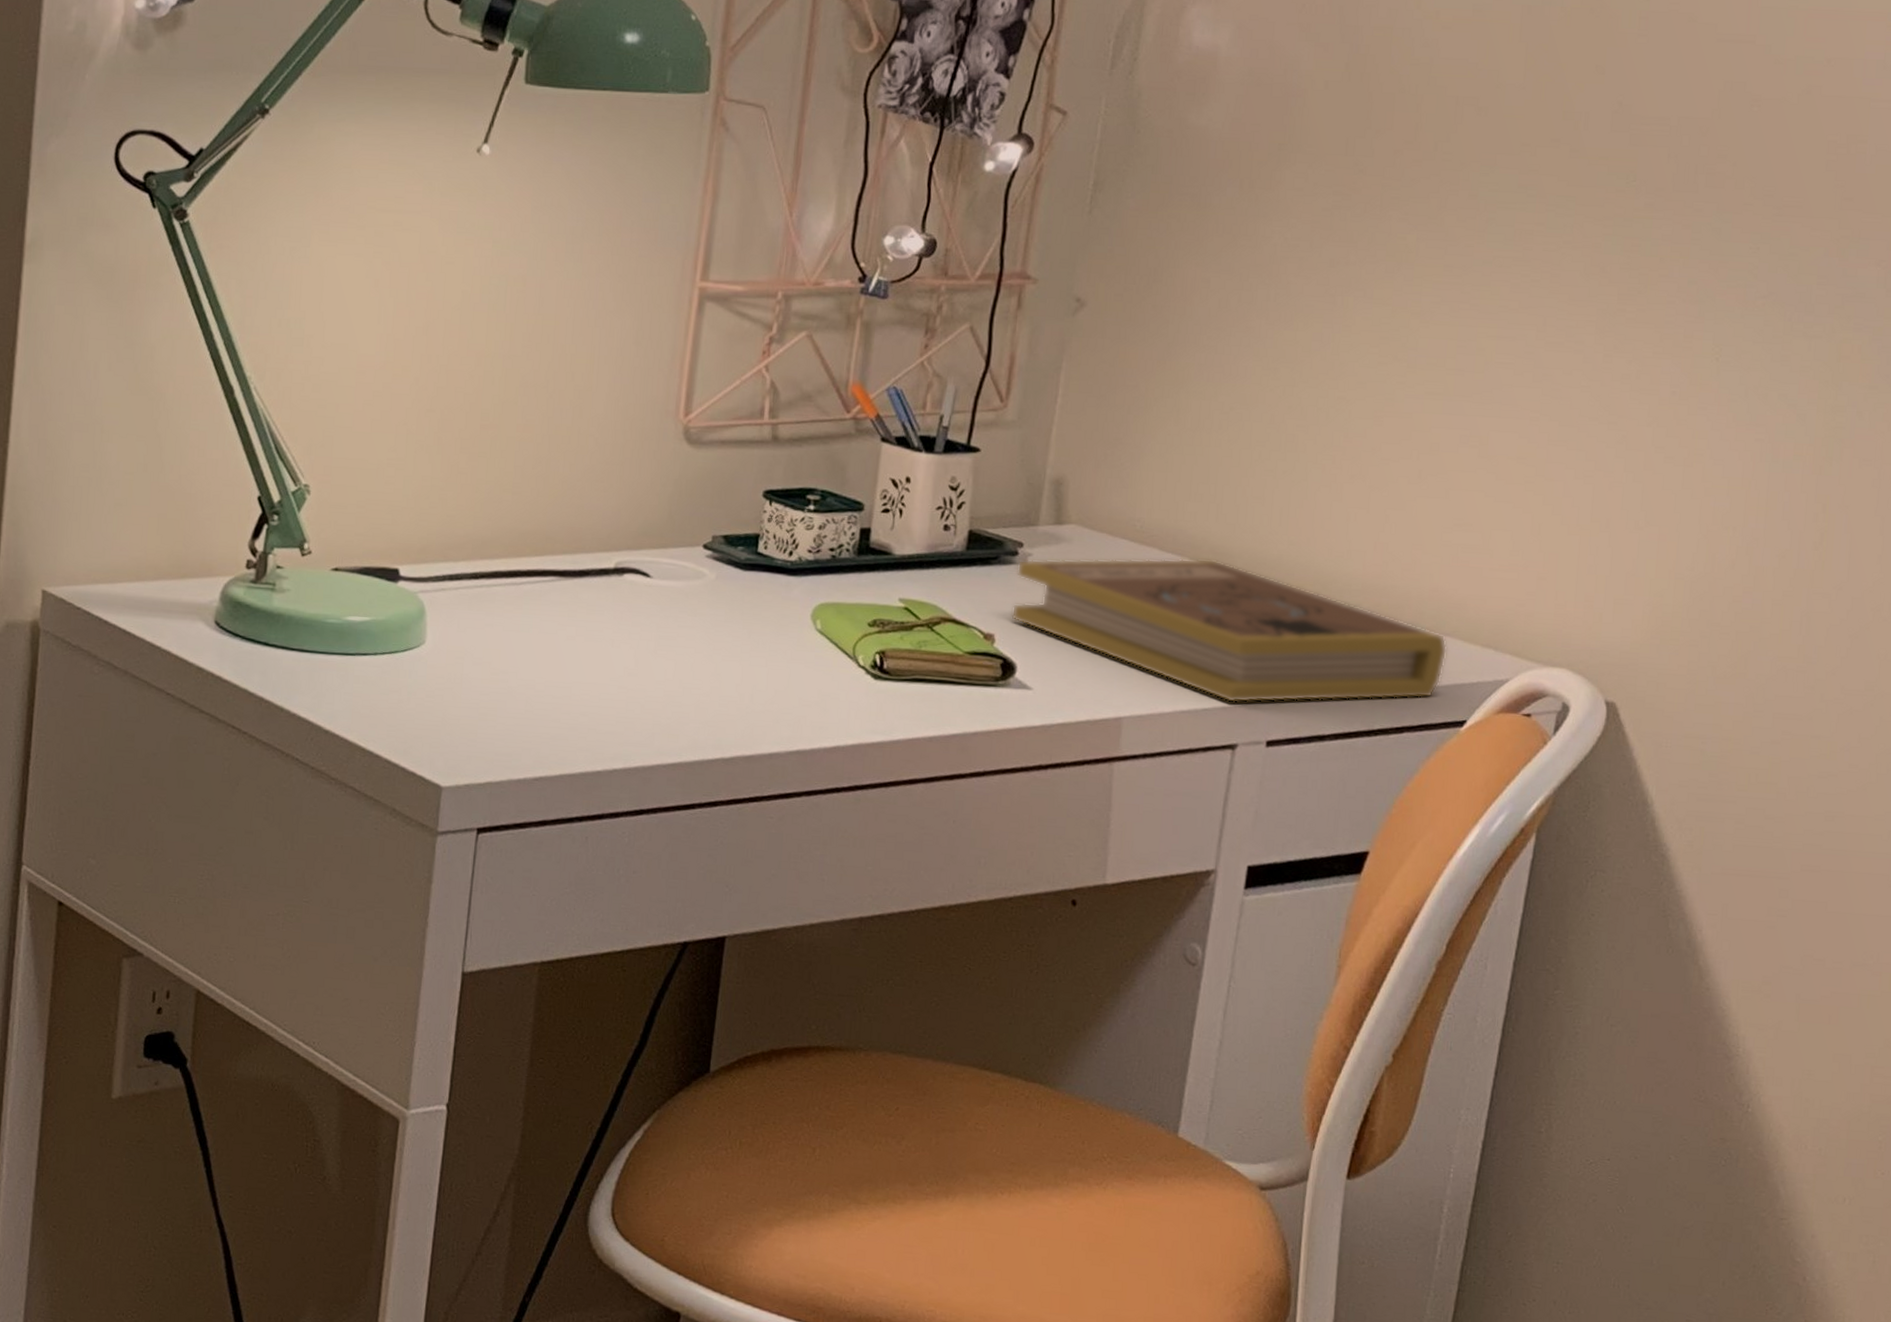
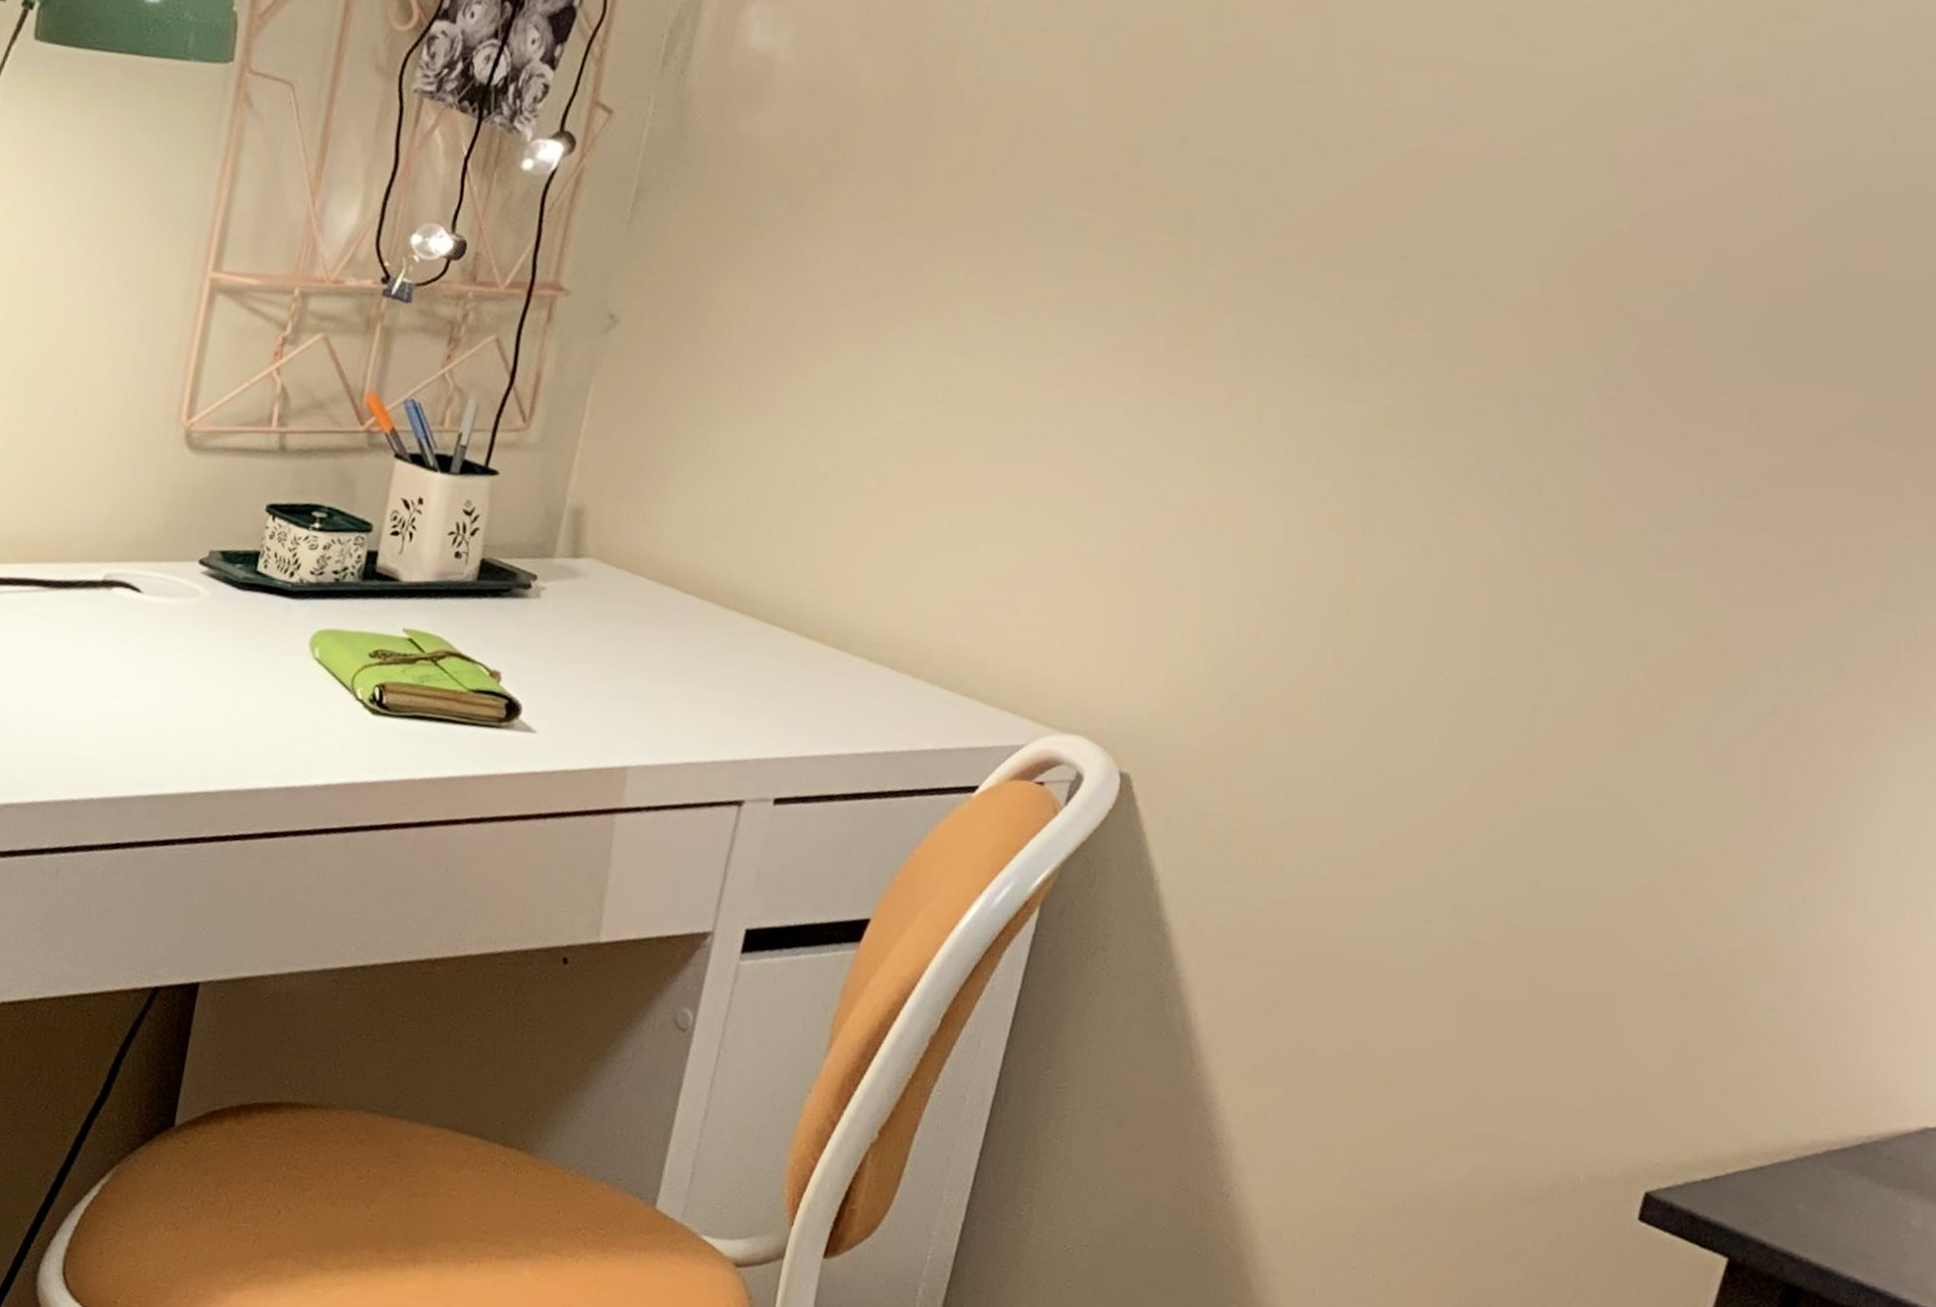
book: present [1011,558,1448,704] -> none [520,593,966,761]

